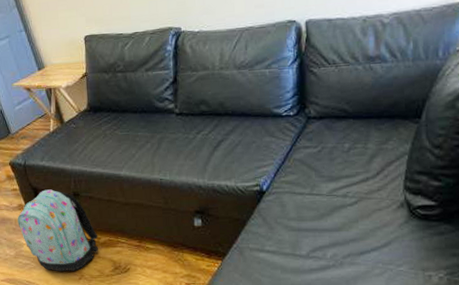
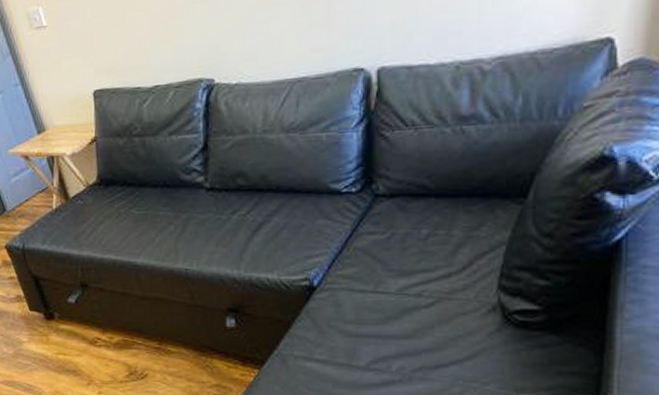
backpack: present [17,188,98,272] -> none [15,277,110,376]

